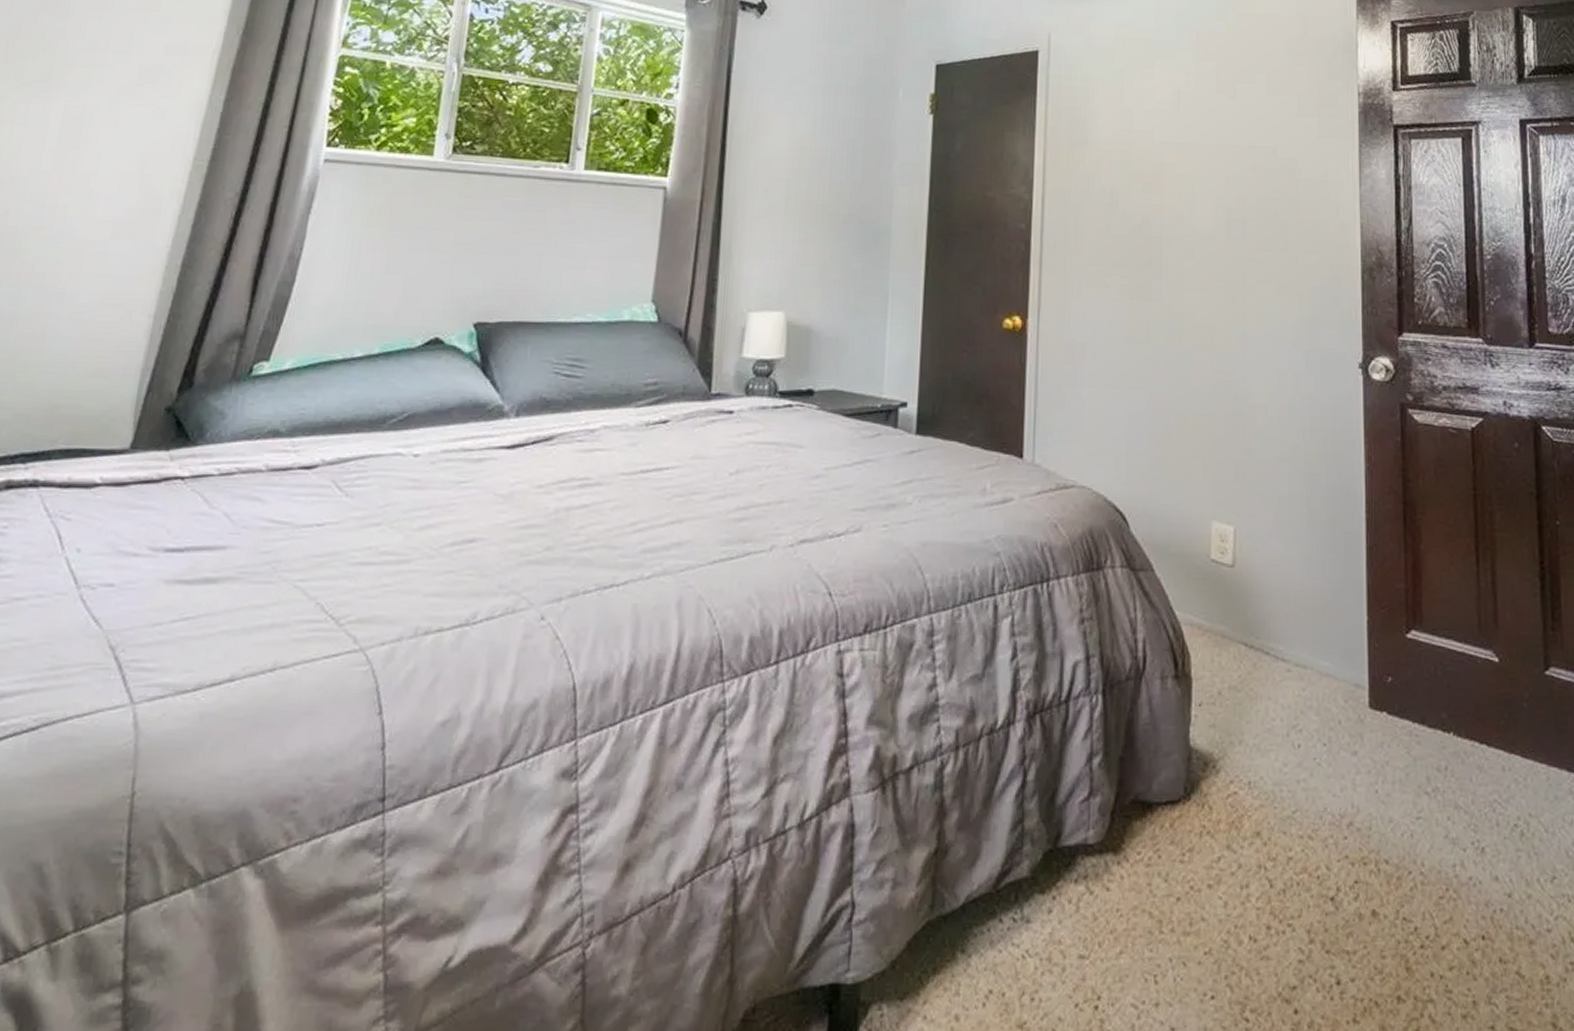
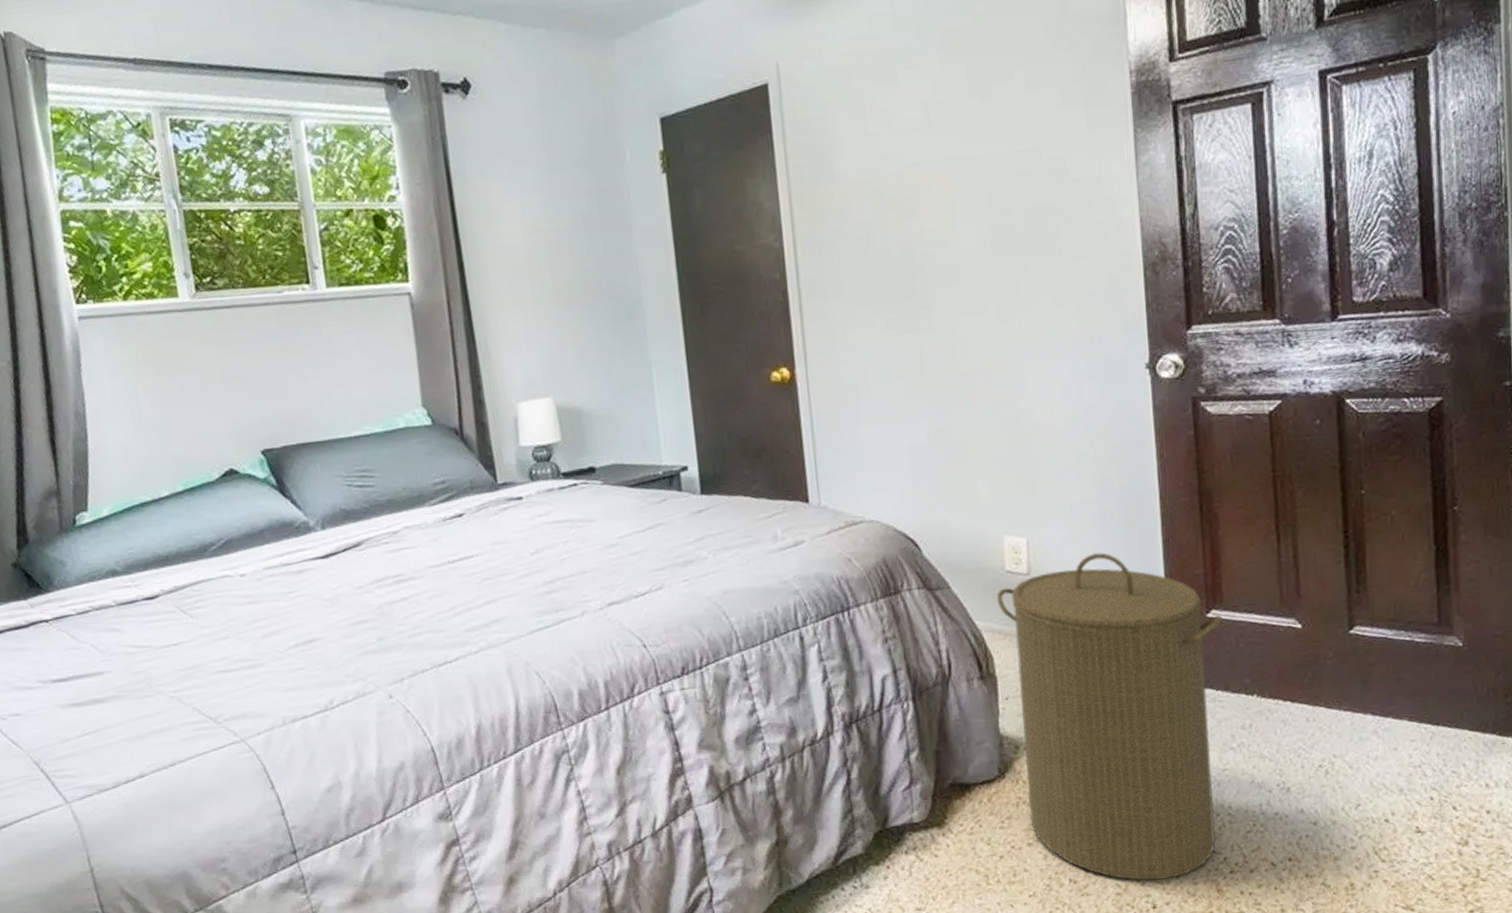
laundry hamper: none [1199,552,1423,949] -> present [996,552,1224,881]

